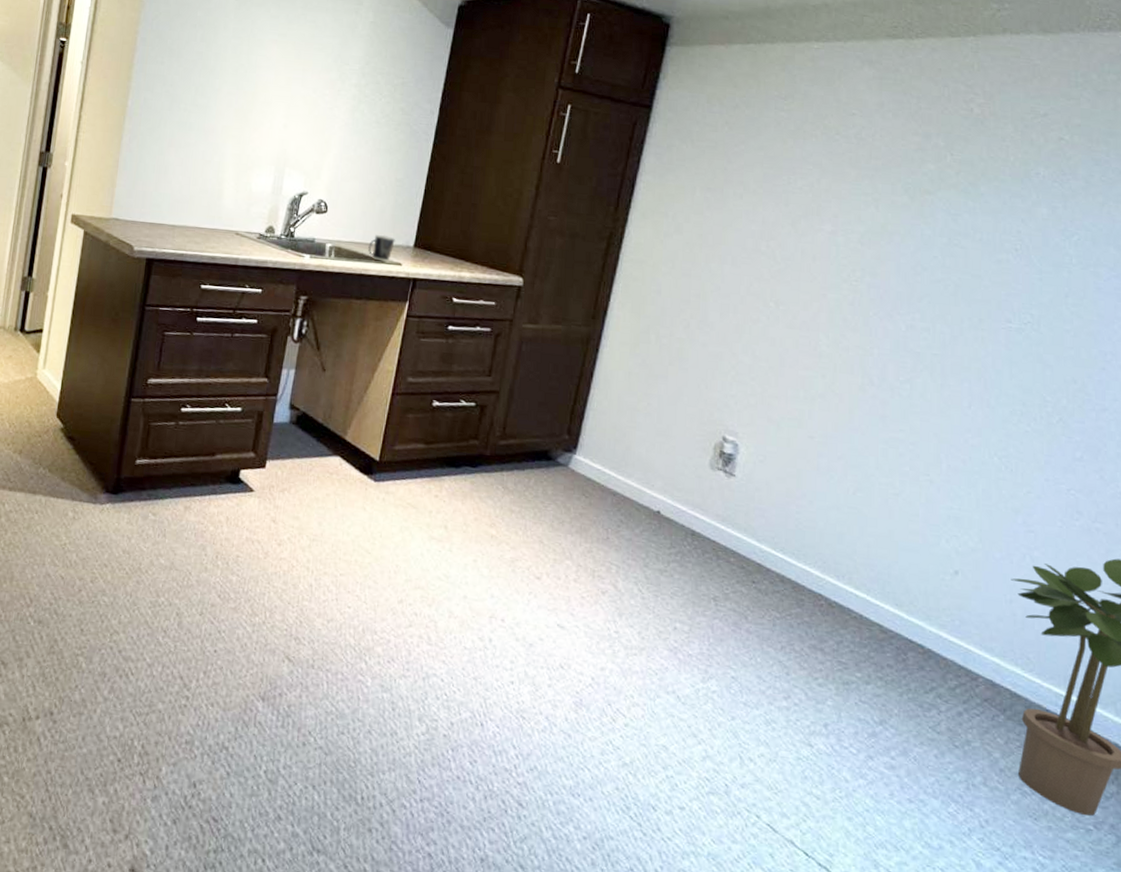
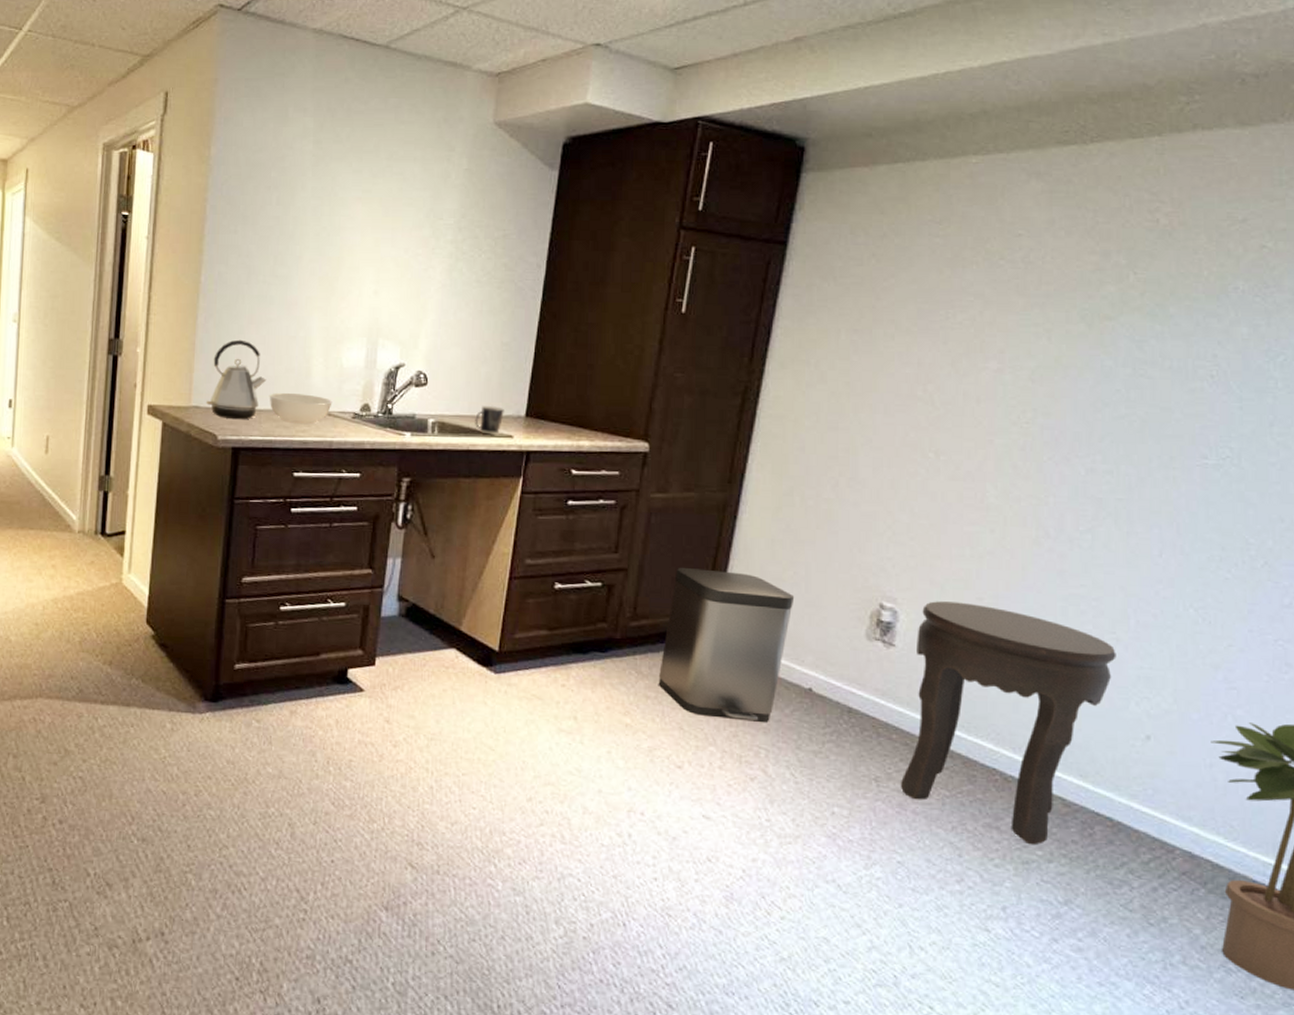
kettle: none [125,160,182,234] -> present [205,339,267,420]
bowl: none [183,210,241,242] -> present [269,392,332,425]
pedal bin: none [522,392,648,540] -> present [658,567,795,722]
side table: none [737,437,930,667] -> present [901,601,1116,844]

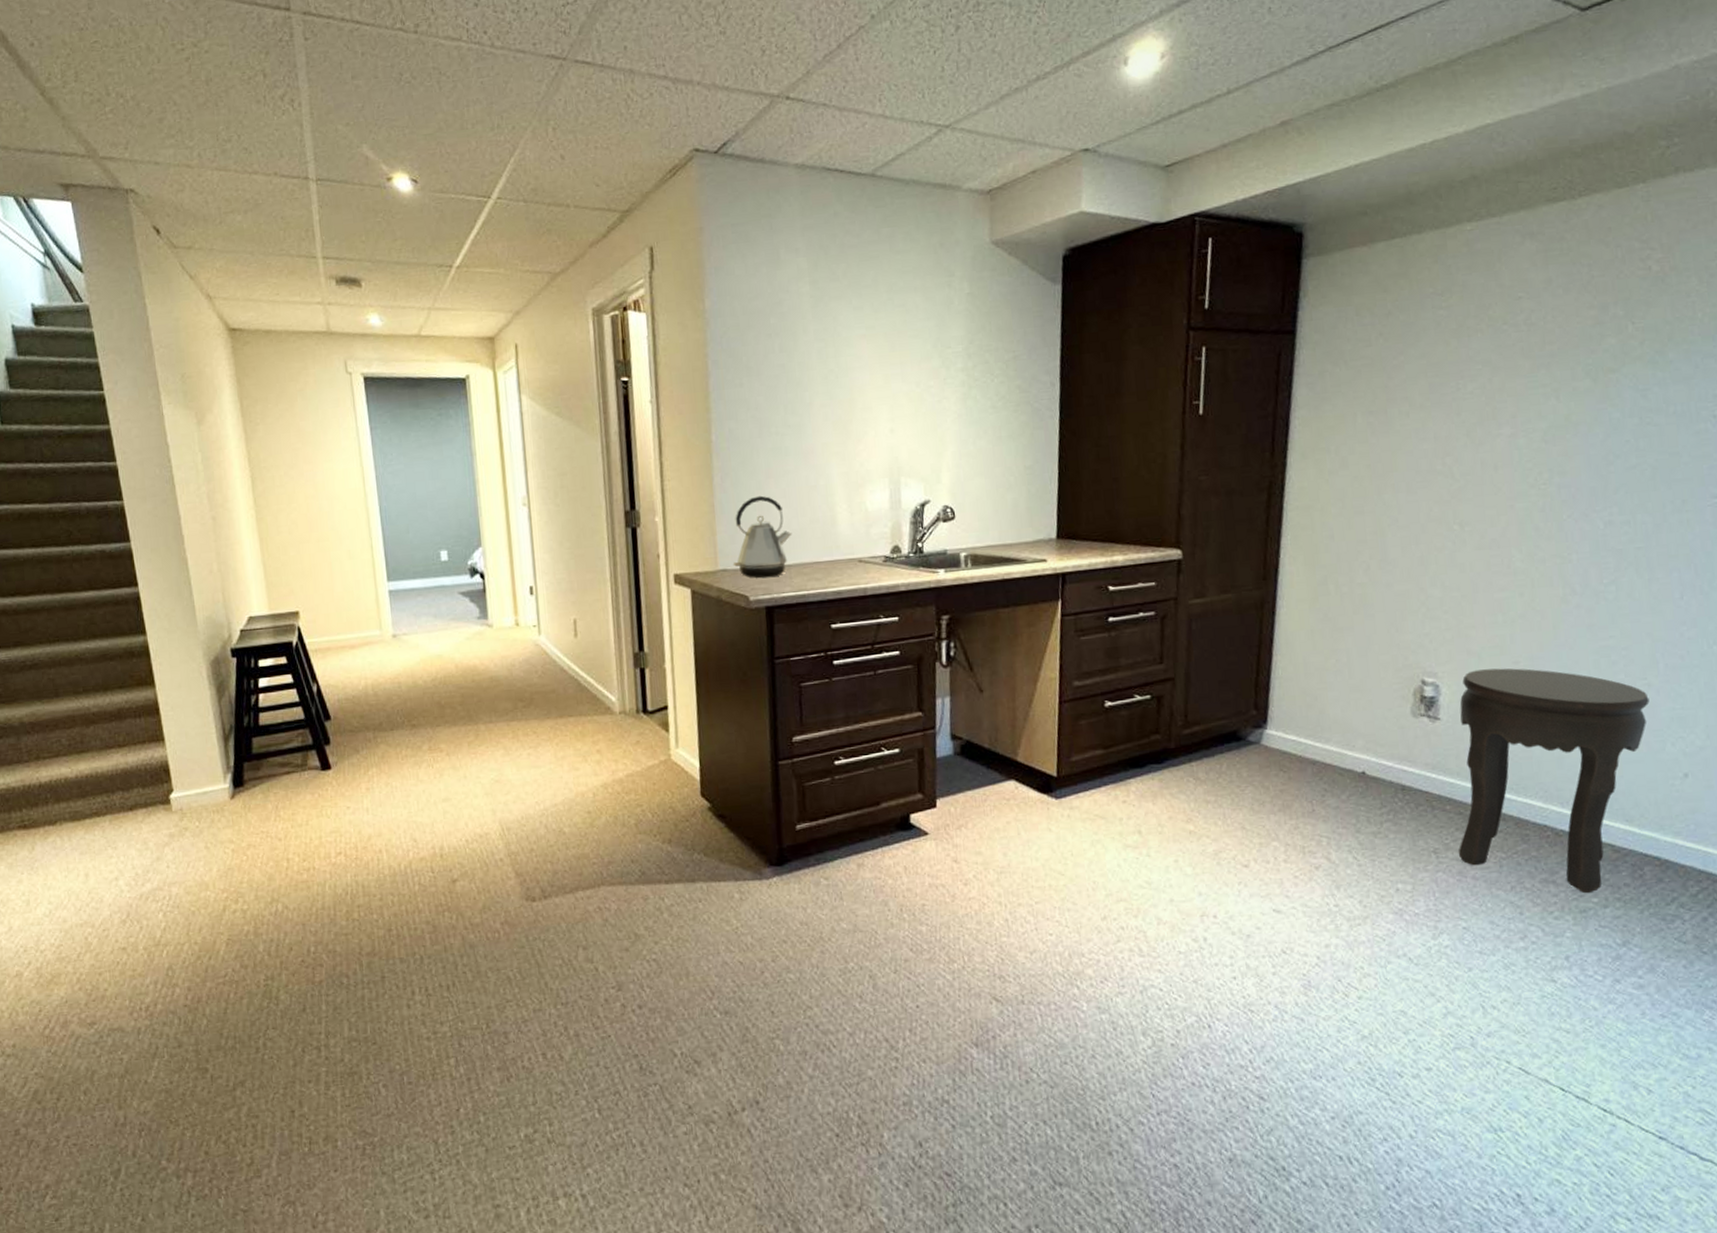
bowl: present [269,392,332,425] -> none [796,543,862,575]
mug: present [475,405,504,435] -> none [1007,531,1035,561]
pedal bin: present [658,567,795,722] -> none [1216,667,1339,813]

